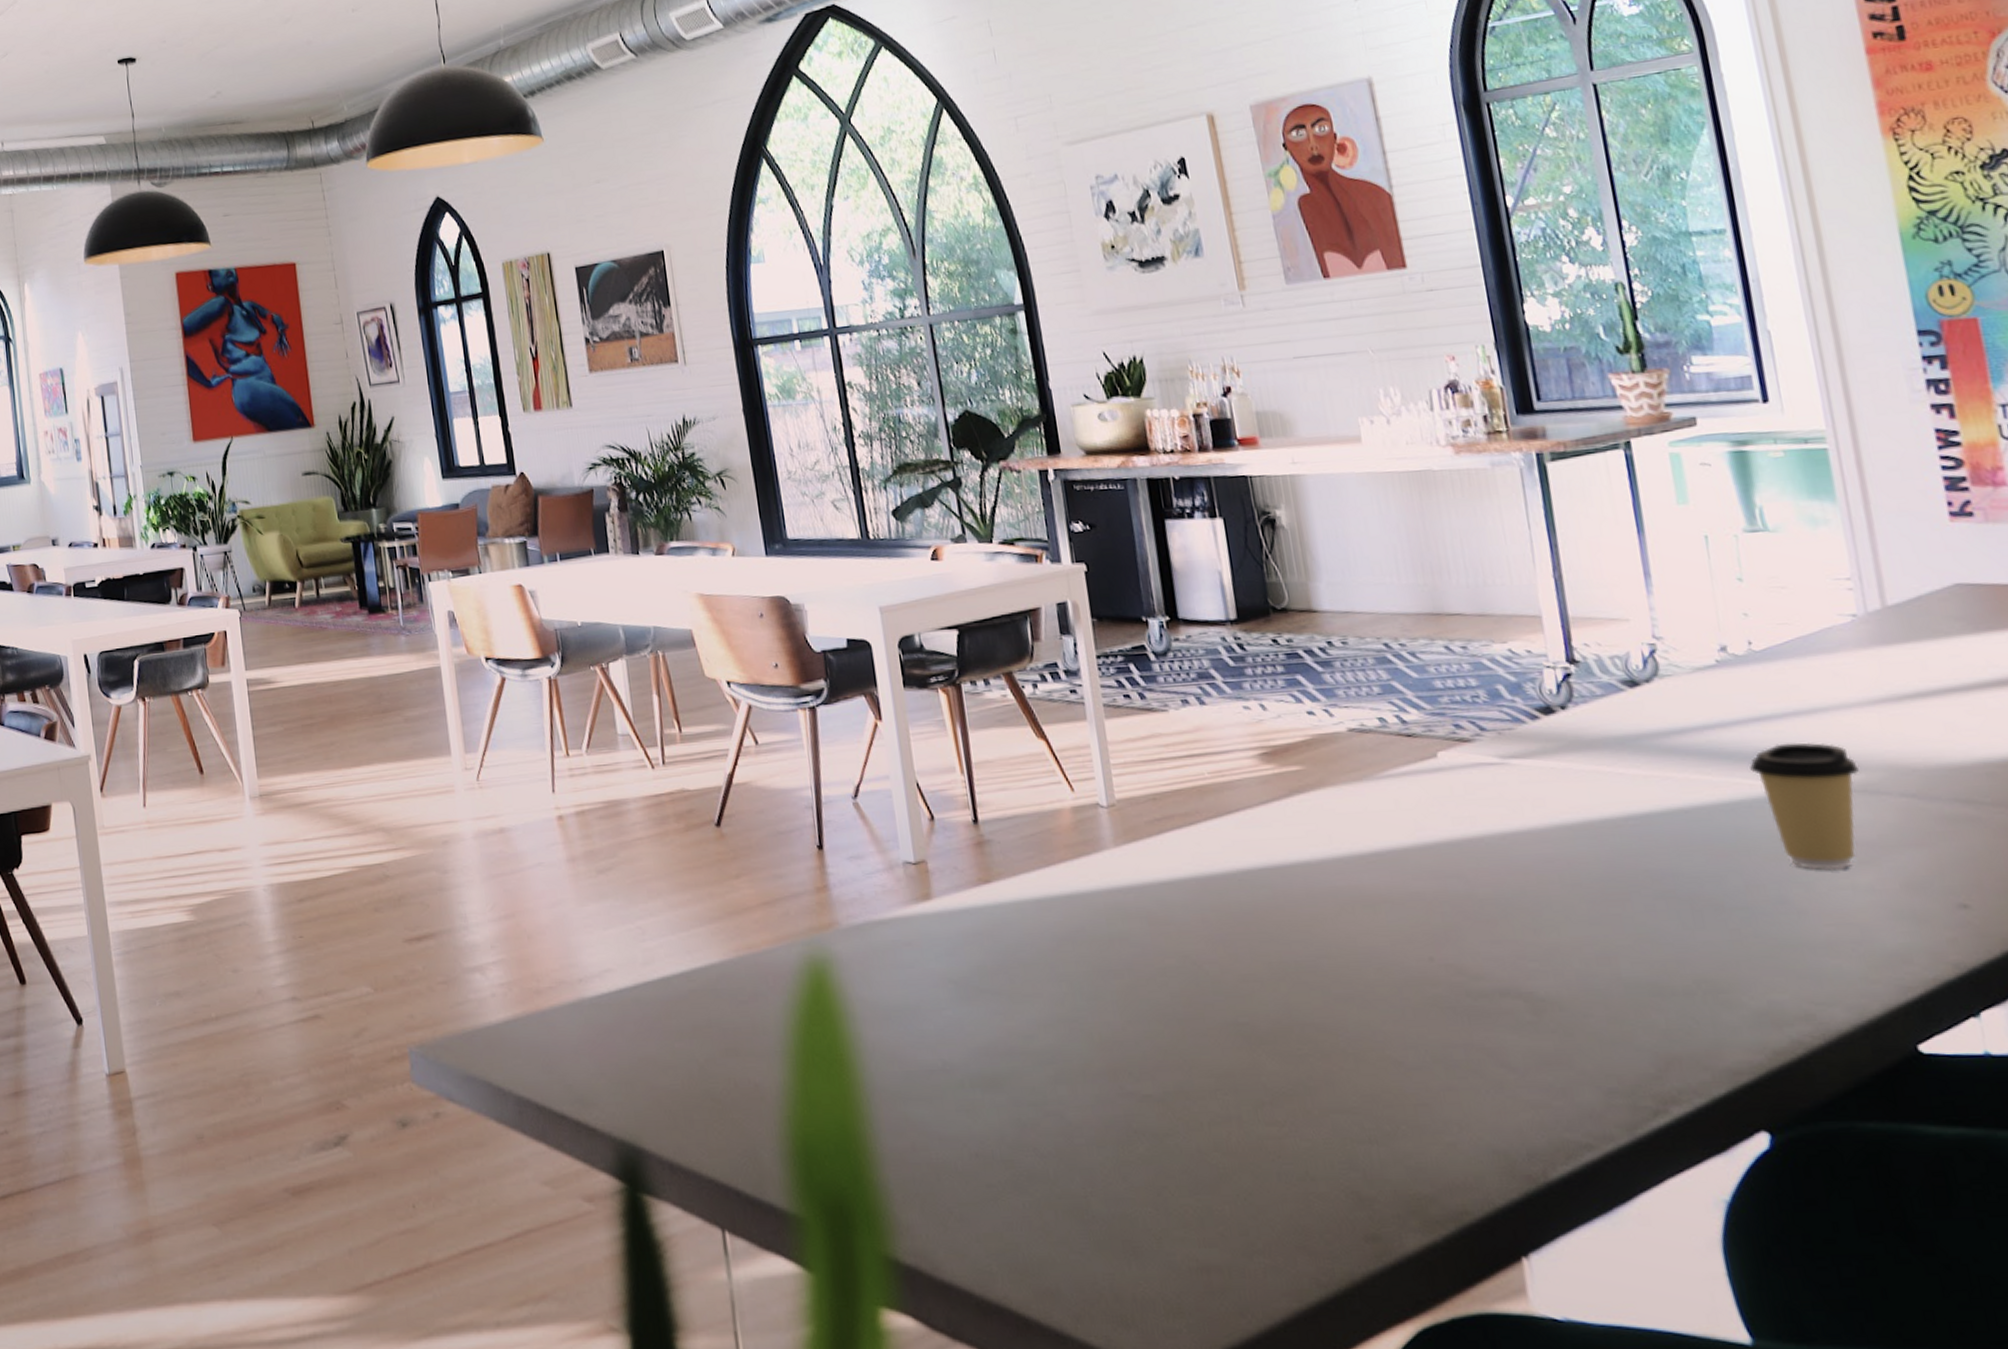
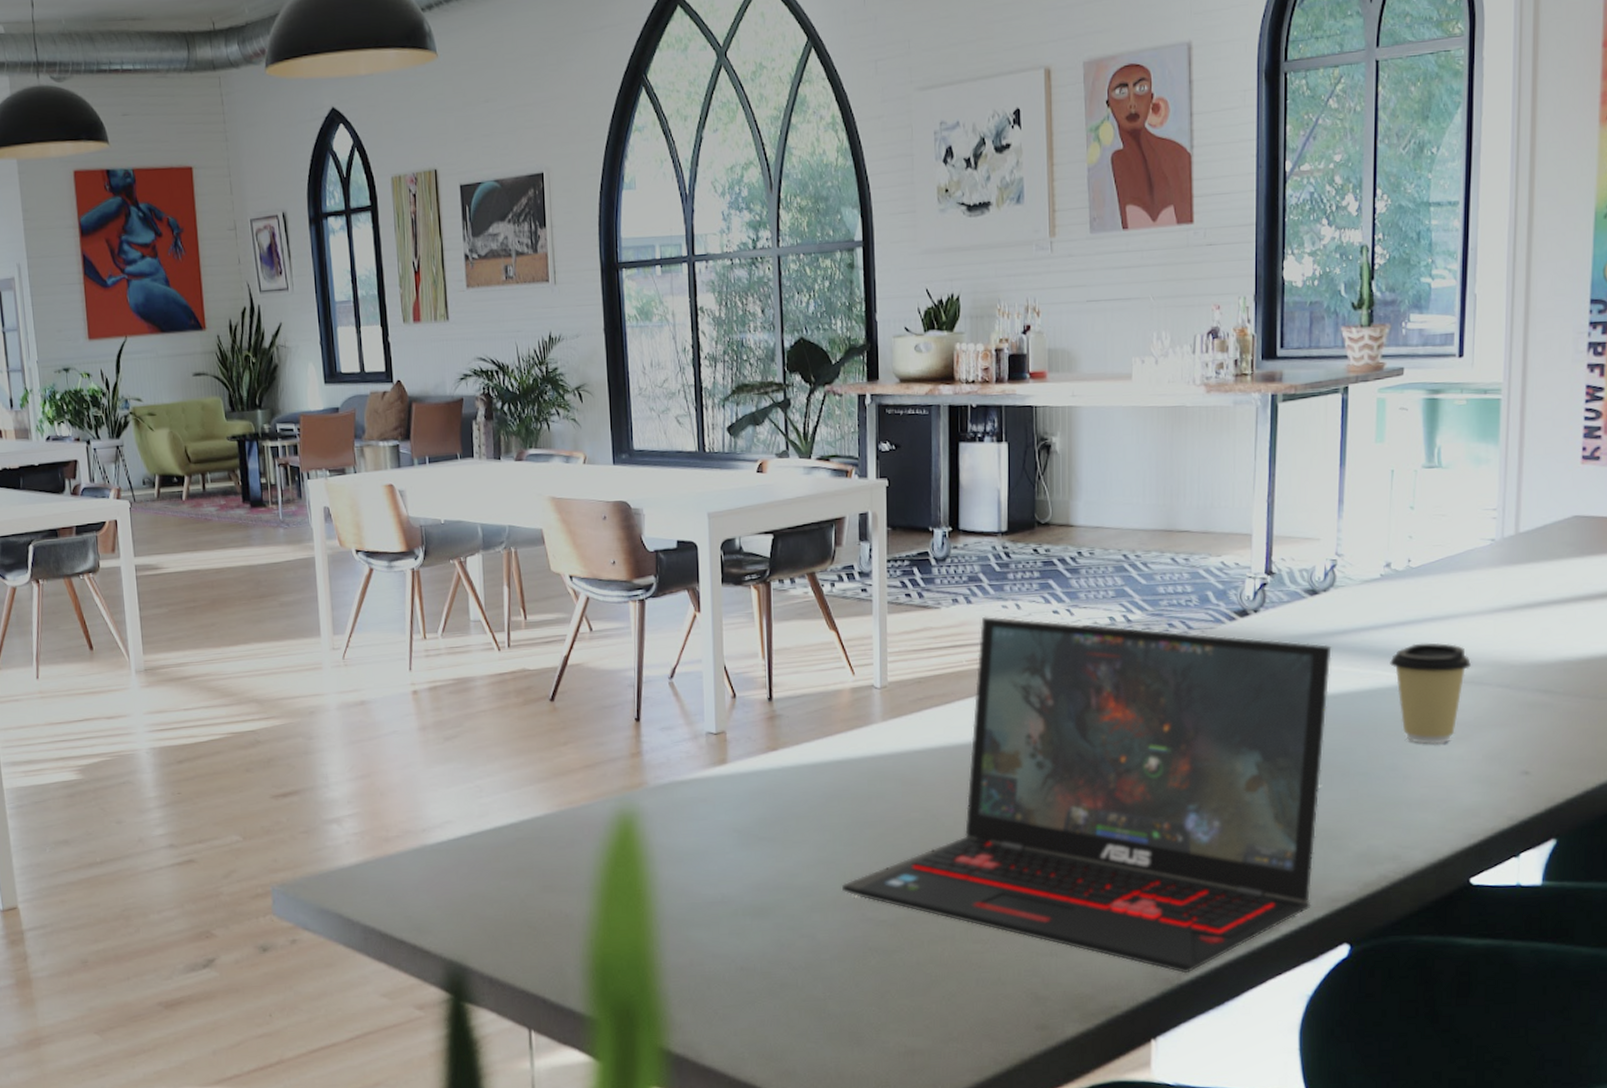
laptop: none [1090,719,1707,1169] -> present [842,616,1332,974]

